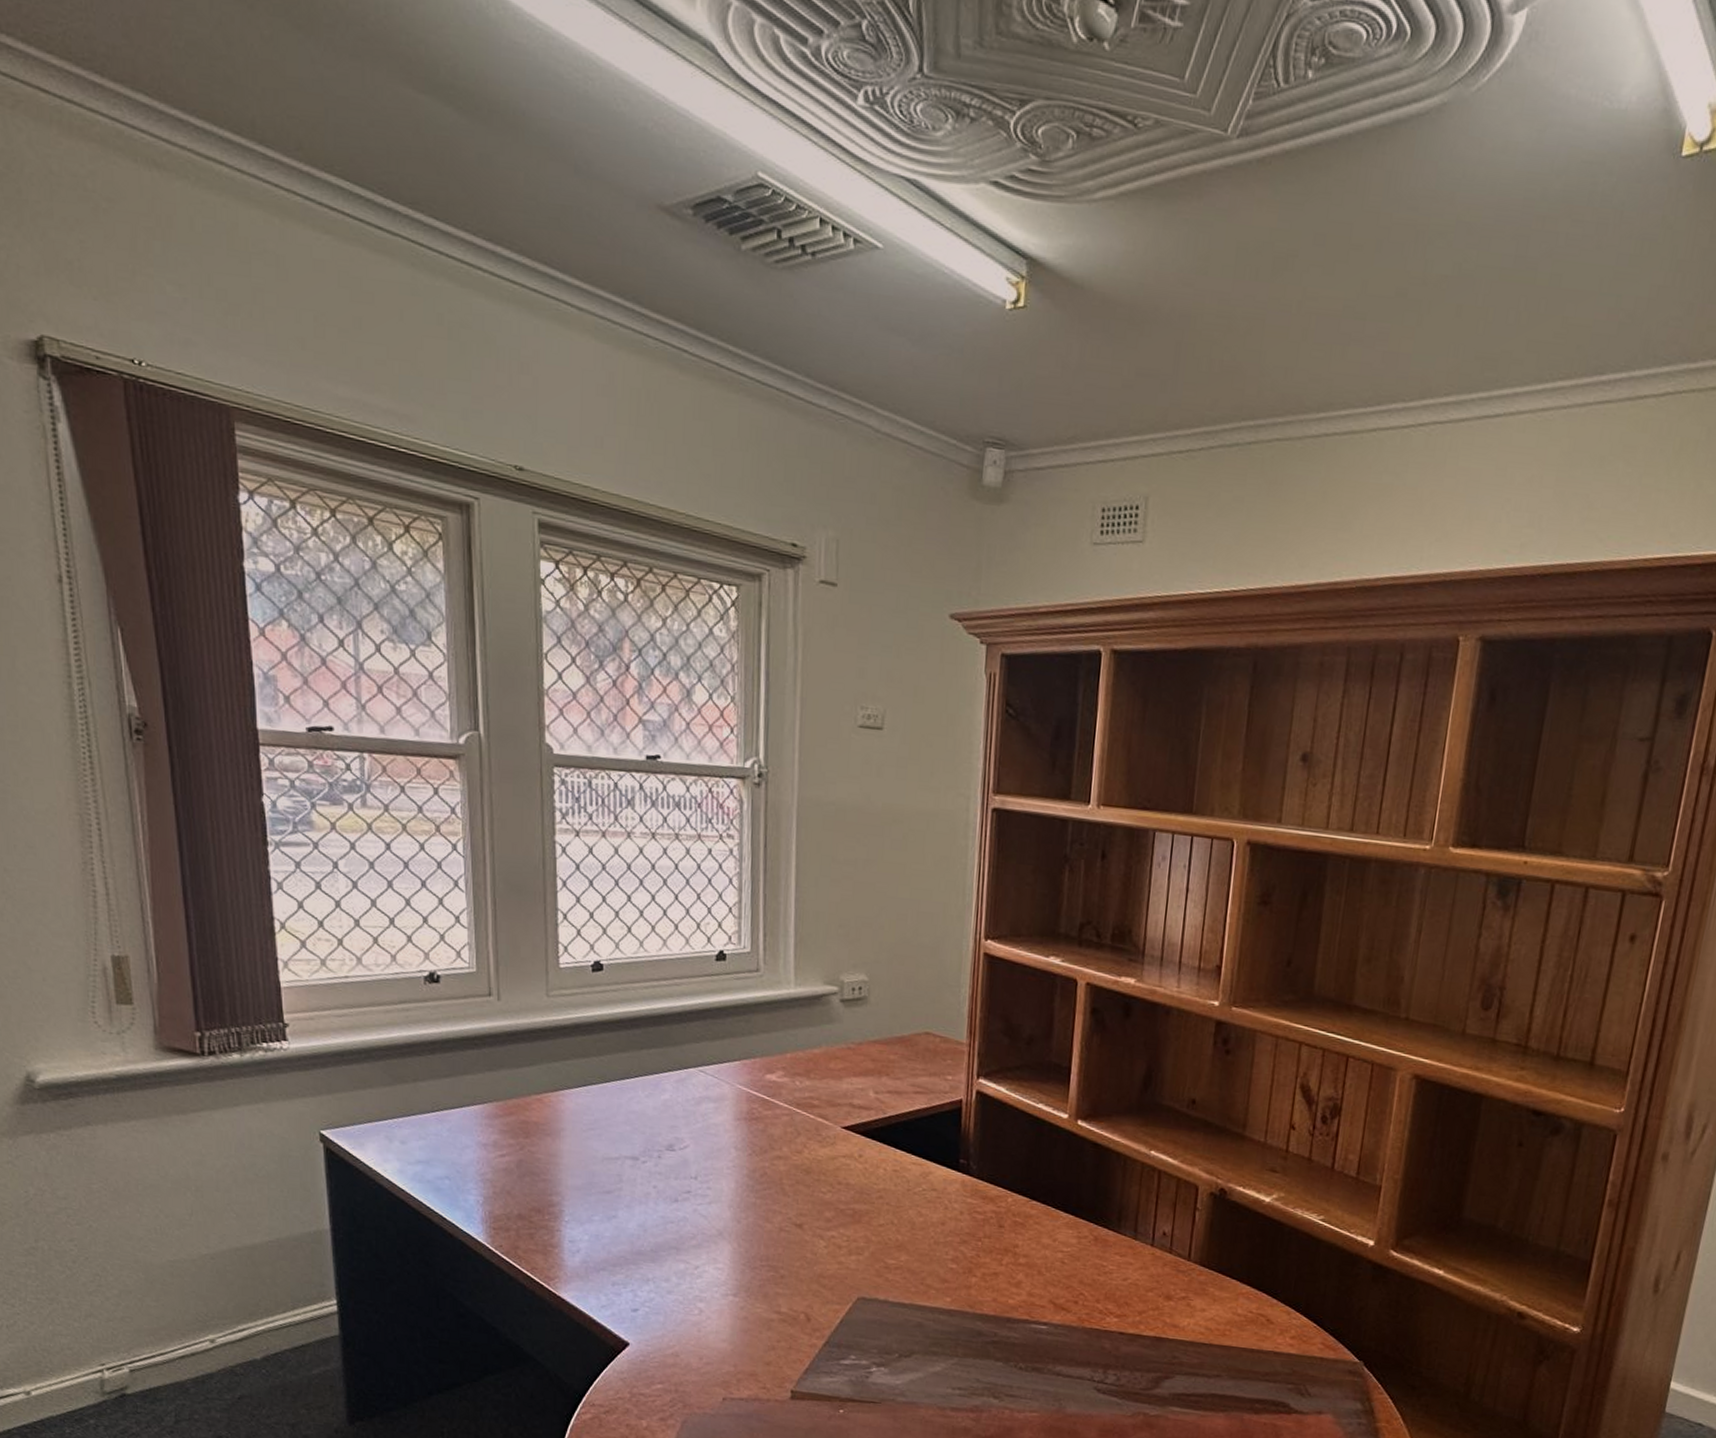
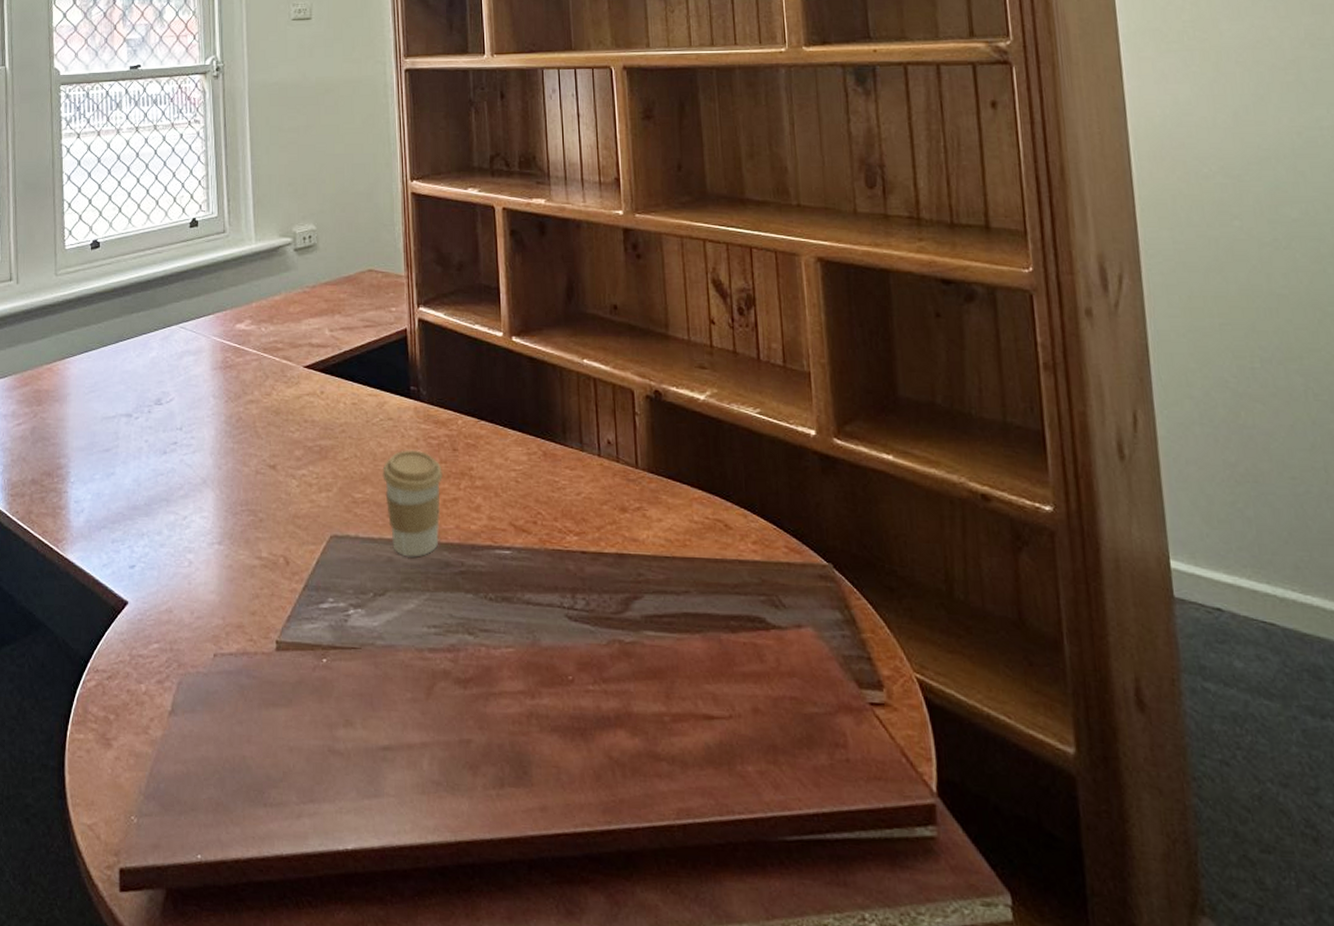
coffee cup: none [919,1222,986,1325] -> present [382,450,444,557]

